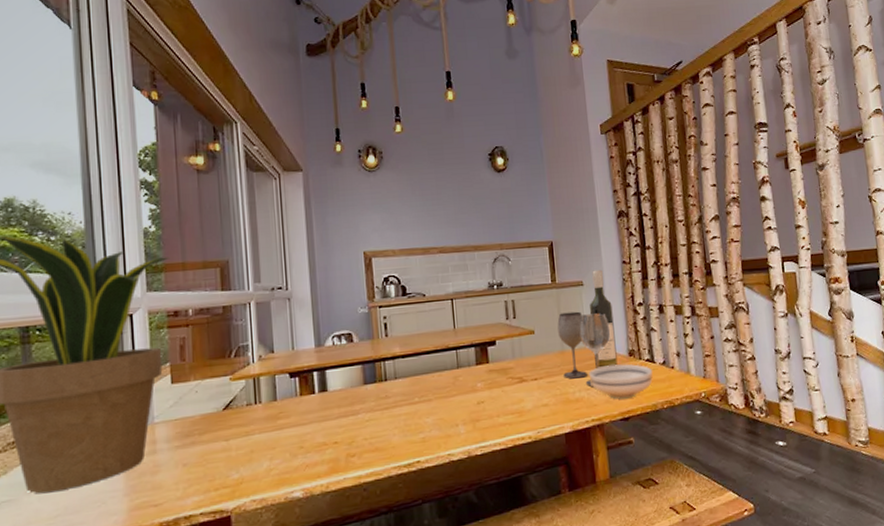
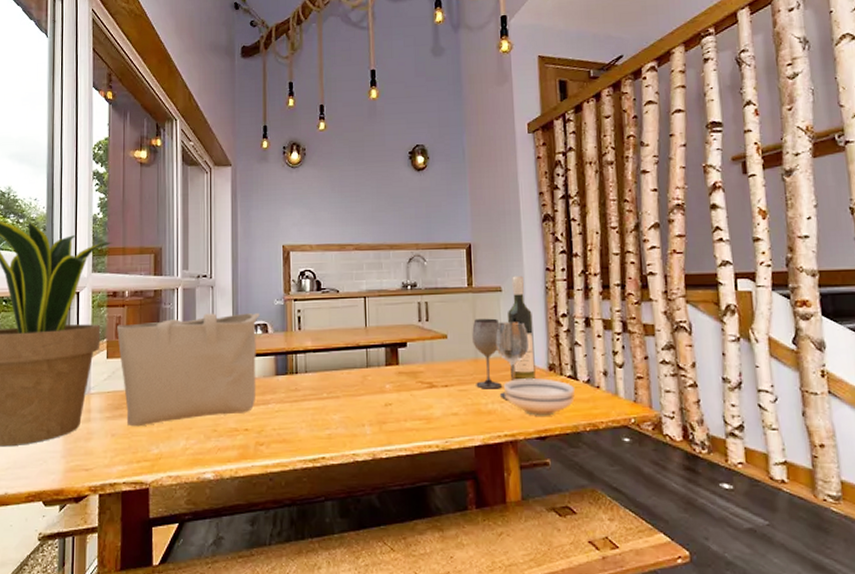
tote bag: none [181,323,345,454] -> present [117,313,260,427]

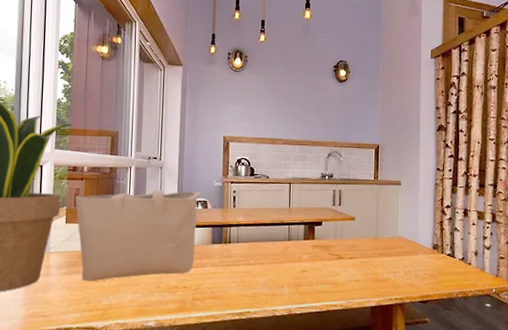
wineglass: present [472,318,530,399] -> none [375,205,420,270]
bowl: present [503,378,575,416] -> none [397,255,452,285]
bottle: present [507,275,536,380] -> none [402,173,423,256]

